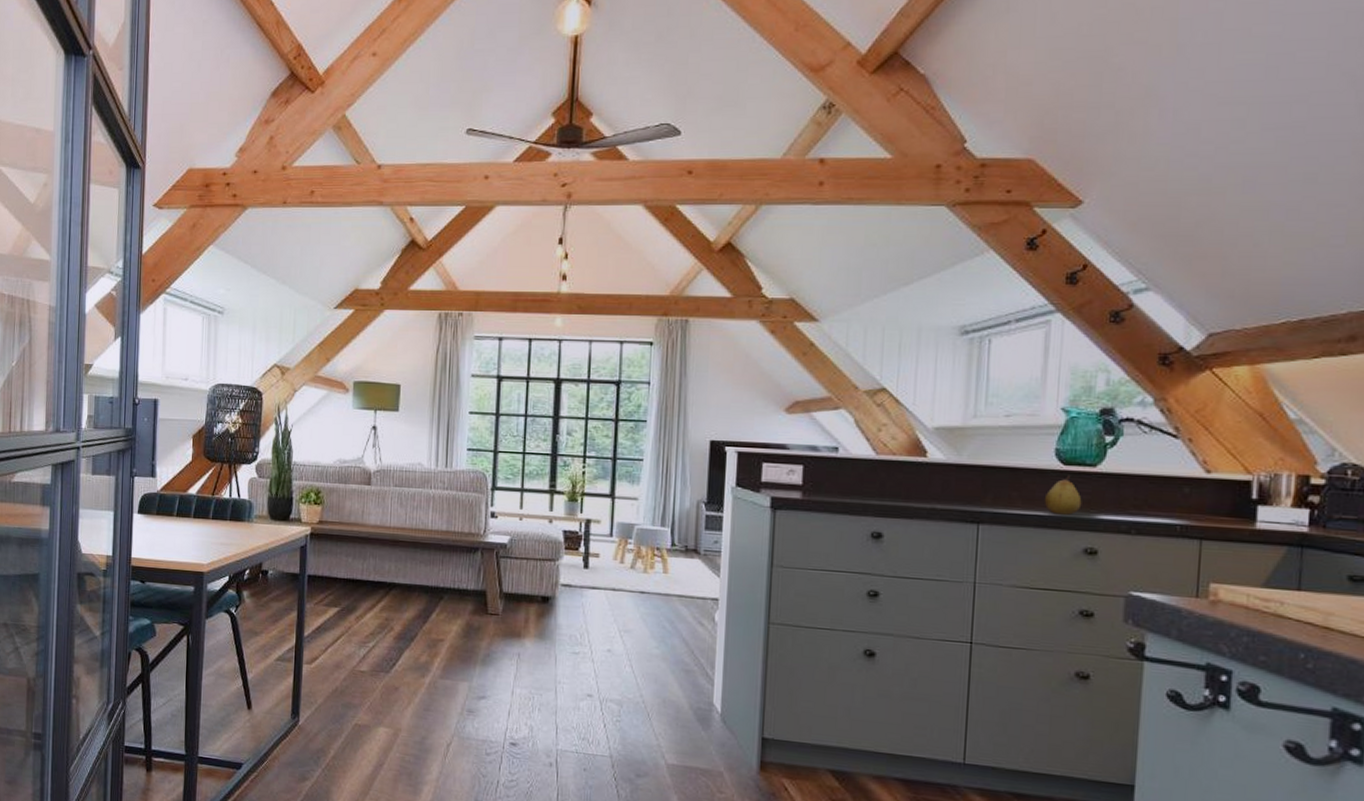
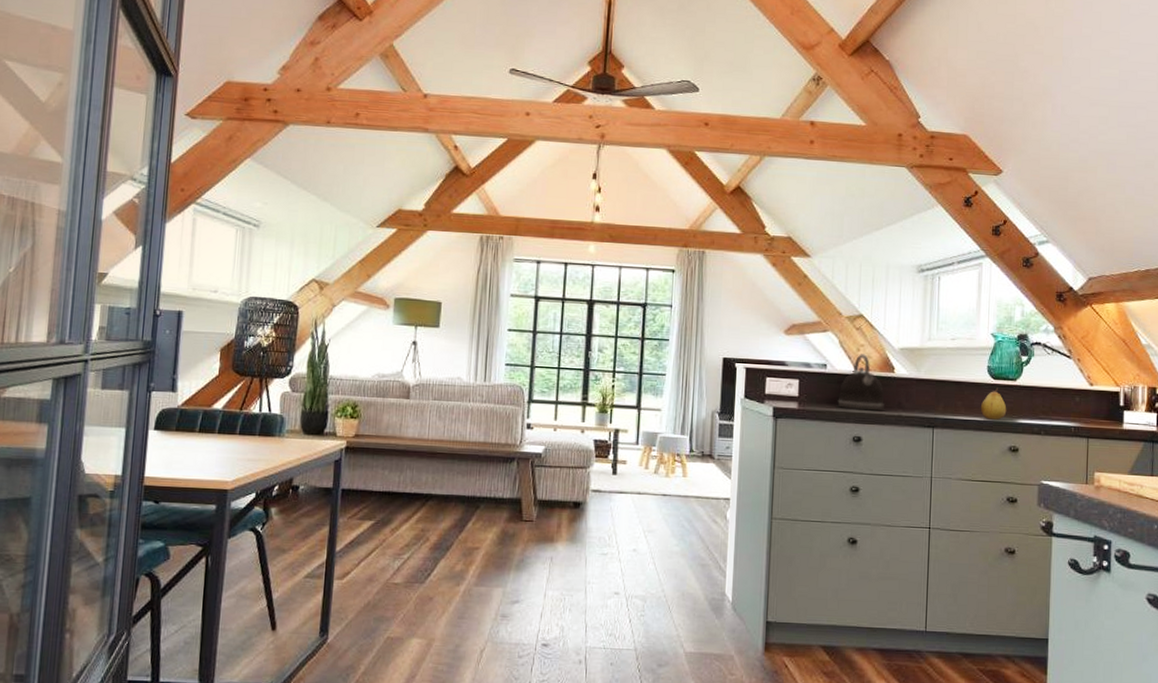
kettle: none [852,433,913,503] -> present [837,352,884,411]

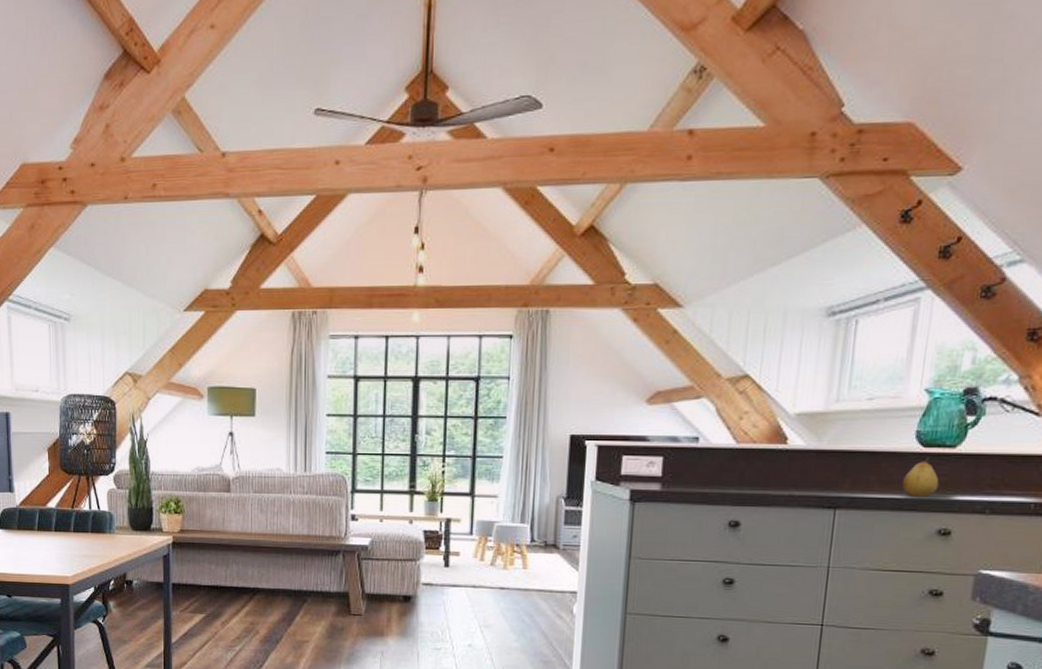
kettle: present [837,352,884,411] -> none [711,421,772,491]

